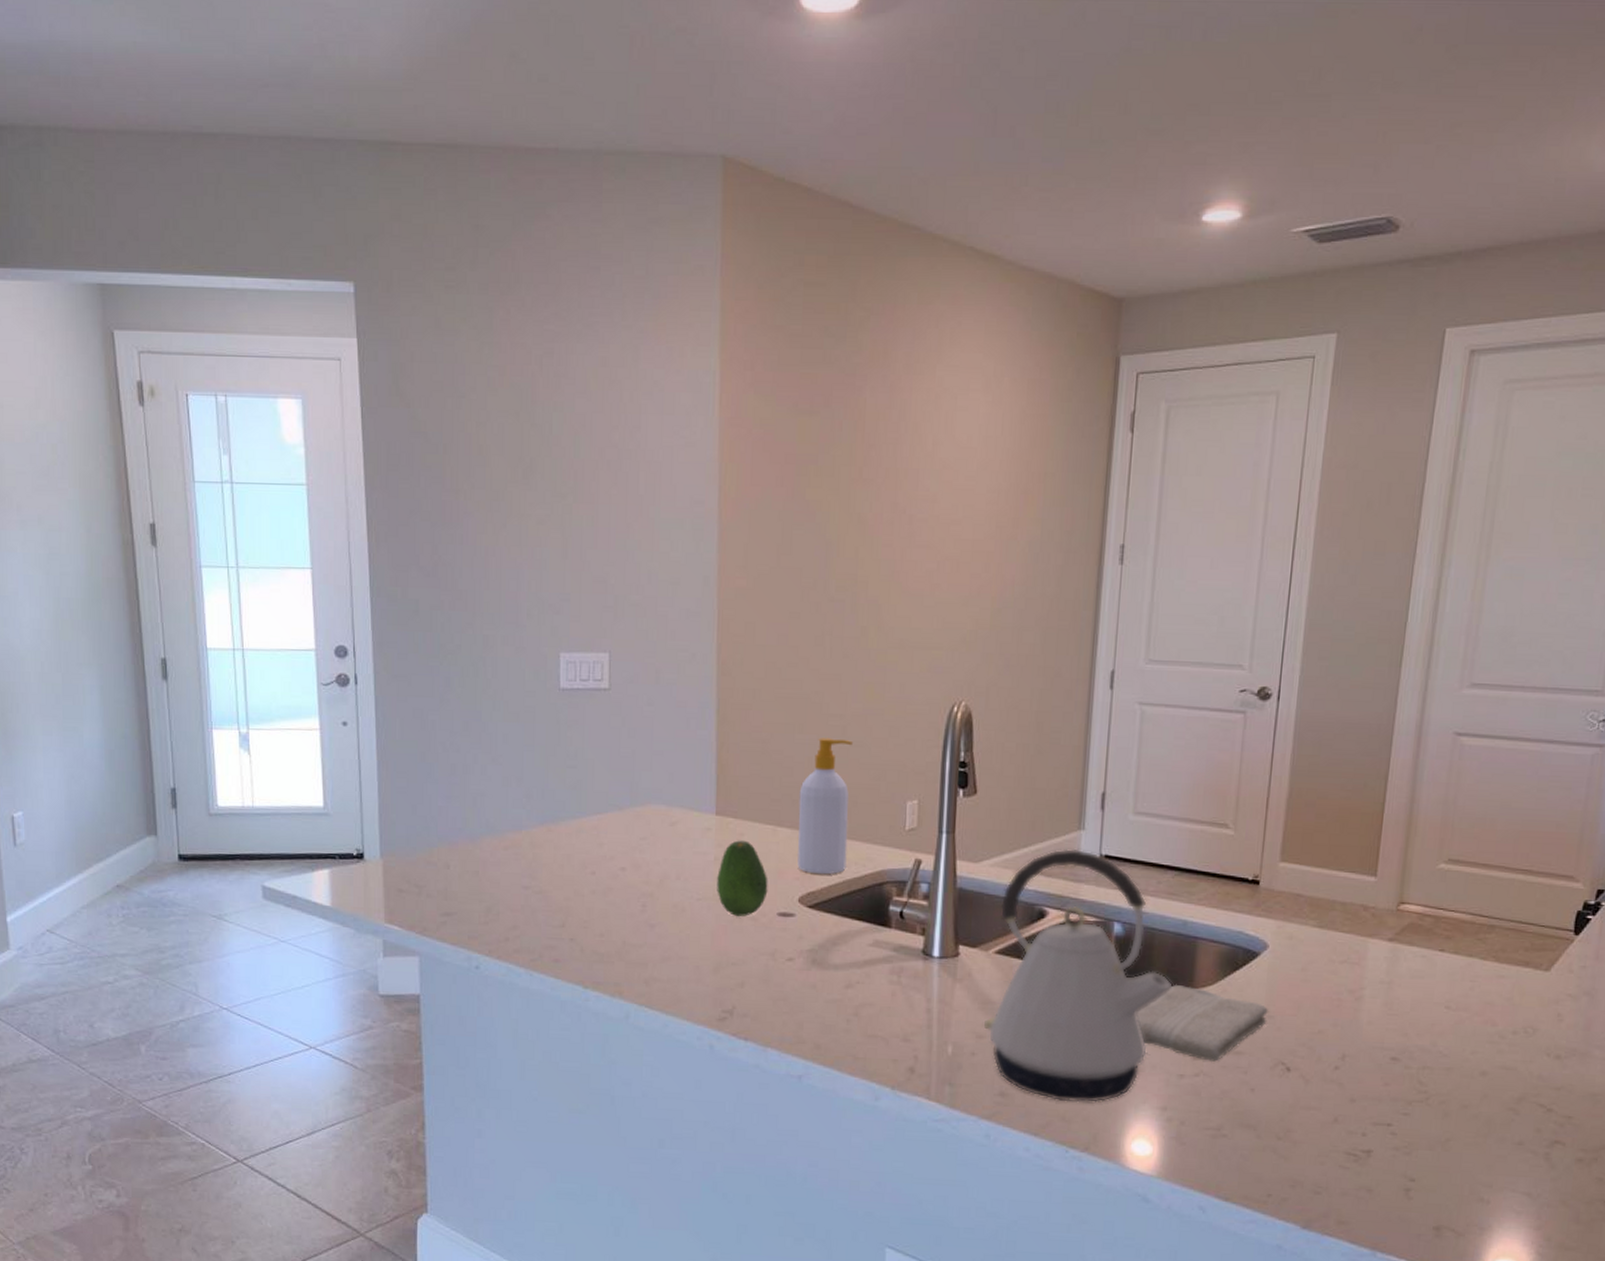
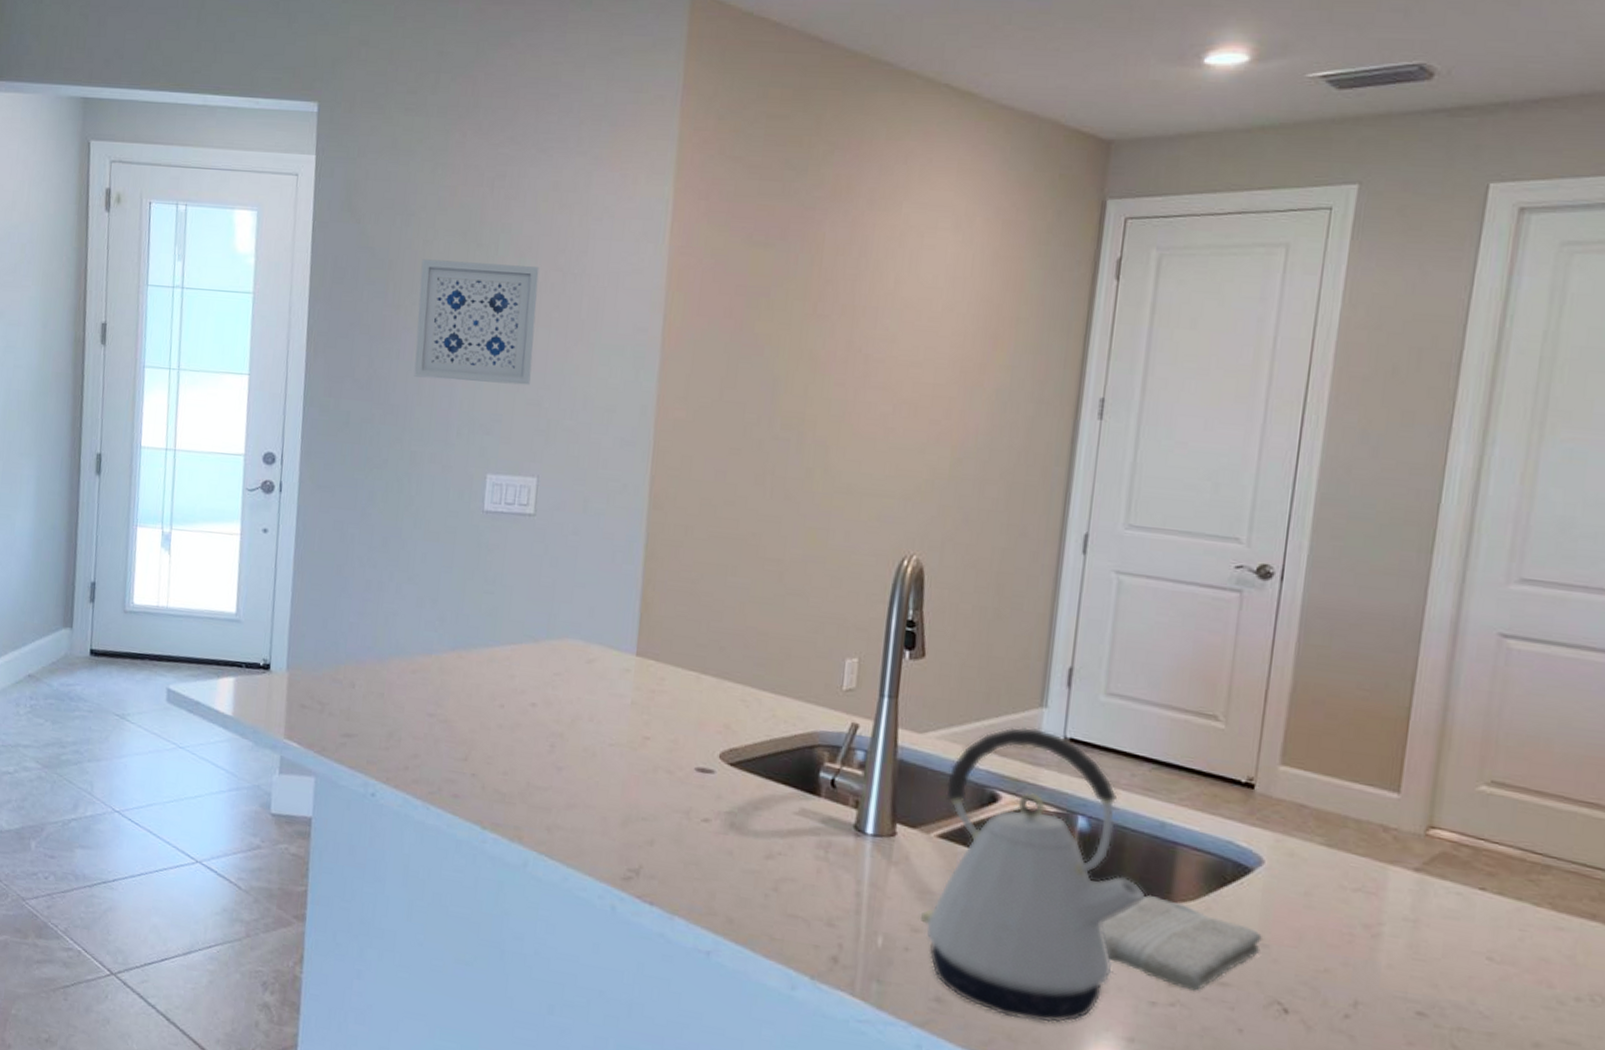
wall art: none [476,441,595,563] -> present [413,259,540,386]
fruit: present [717,840,768,916] -> none [631,684,688,768]
soap bottle: present [797,738,854,875] -> none [721,582,791,731]

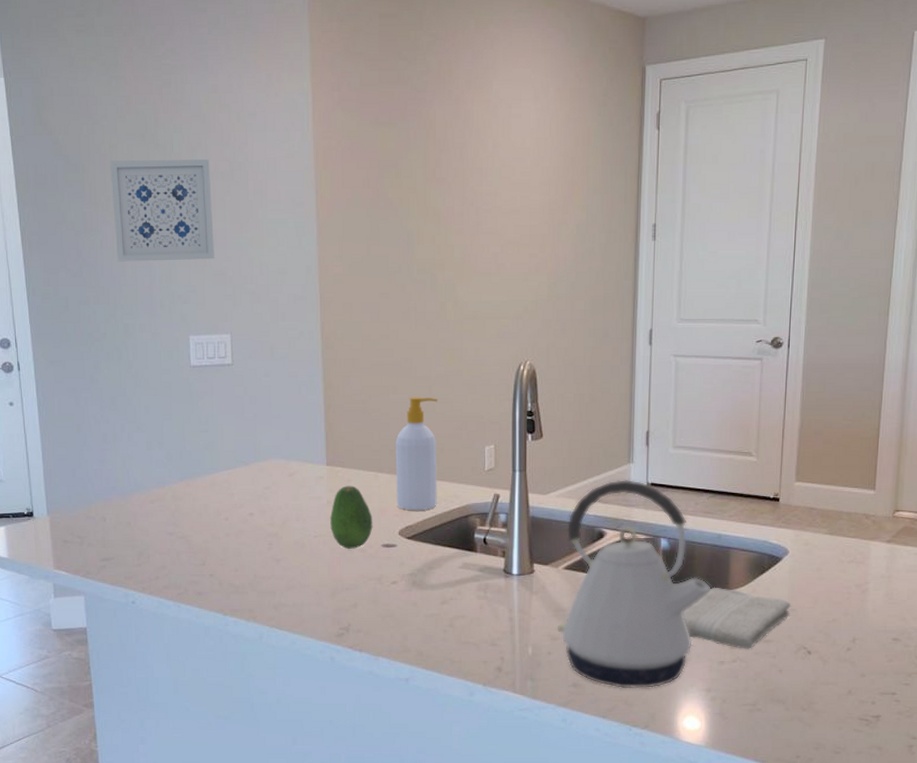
fruit: none [631,684,688,768] -> present [330,485,373,549]
soap bottle: none [721,582,791,731] -> present [395,397,439,511]

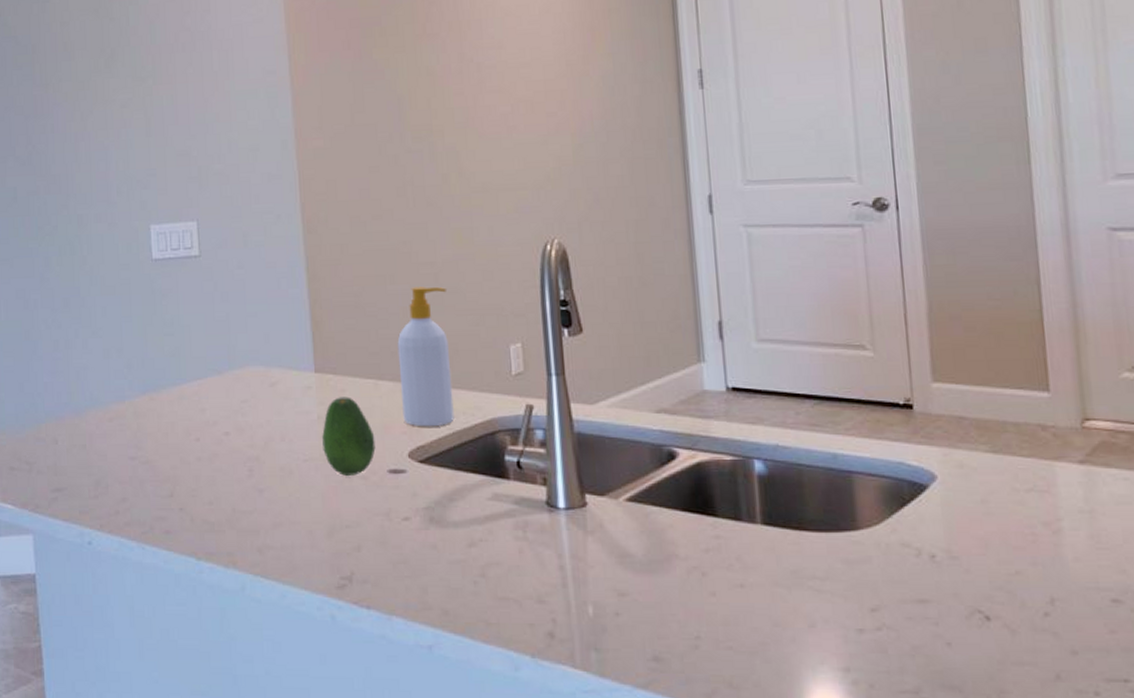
wall art: present [110,159,214,262] -> none [62,31,177,146]
kettle: present [557,479,712,689] -> none [624,382,832,666]
washcloth: present [682,587,791,649] -> none [795,525,952,612]

